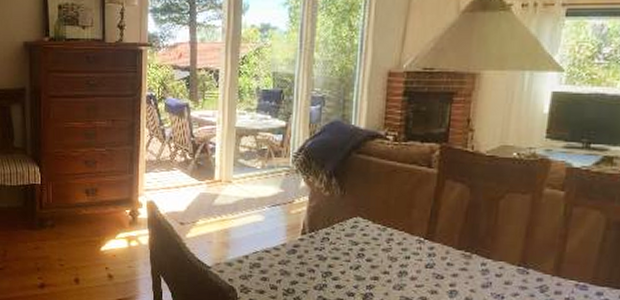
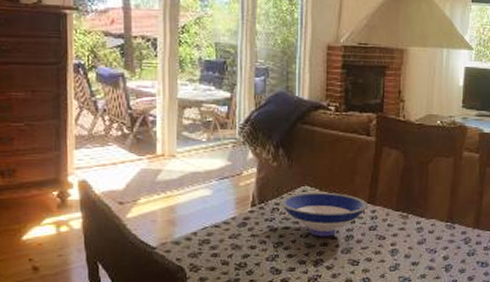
bowl: none [330,223,425,271] -> present [279,192,368,237]

